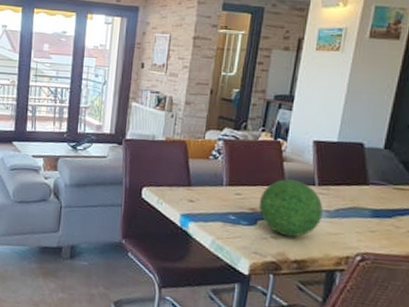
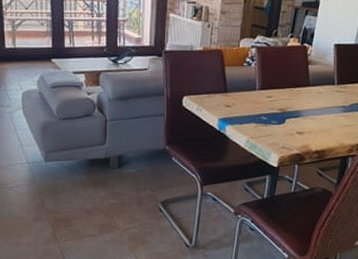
decorative ball: present [259,179,323,237] -> none [287,81,341,131]

